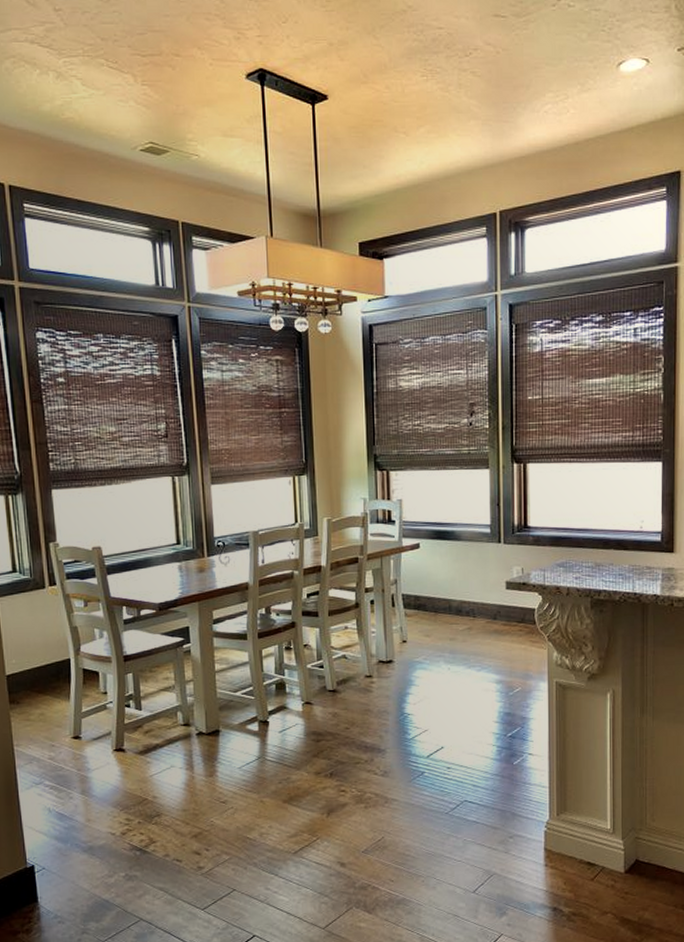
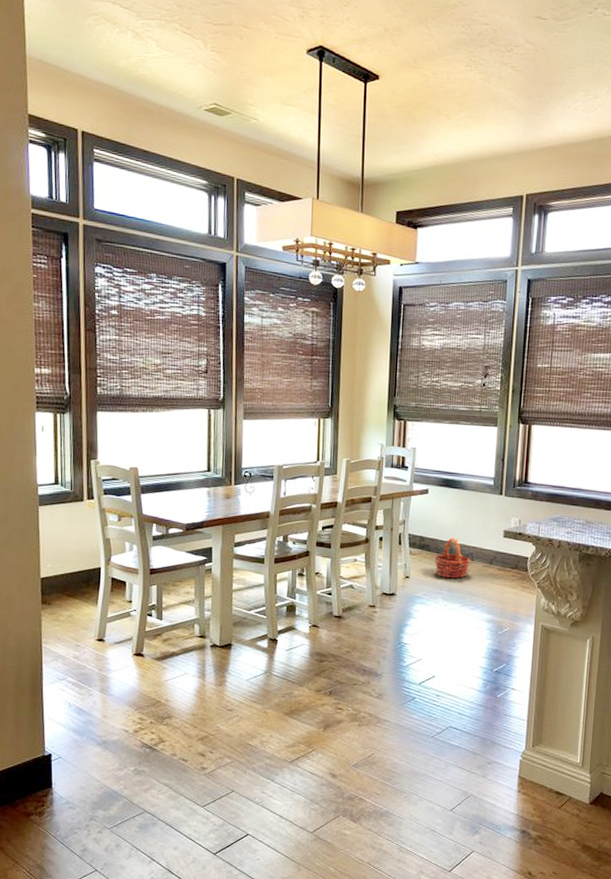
basket: none [432,594,472,639] -> present [434,537,471,579]

